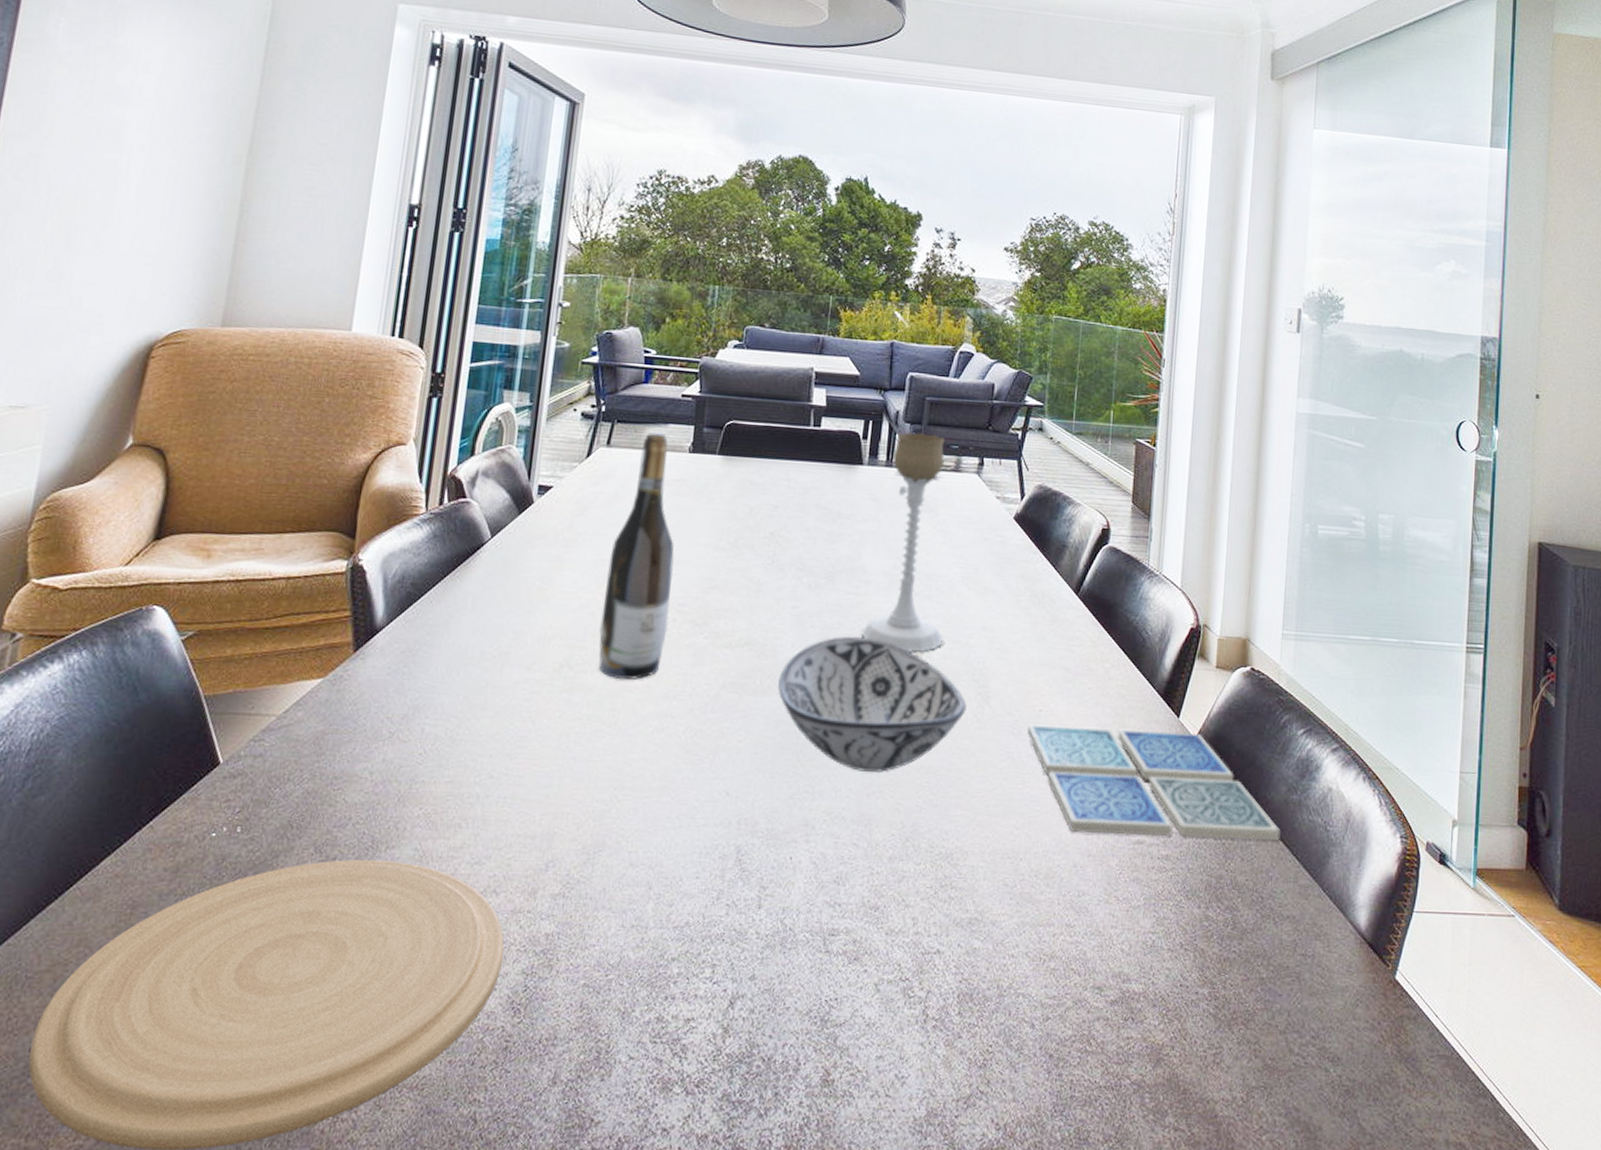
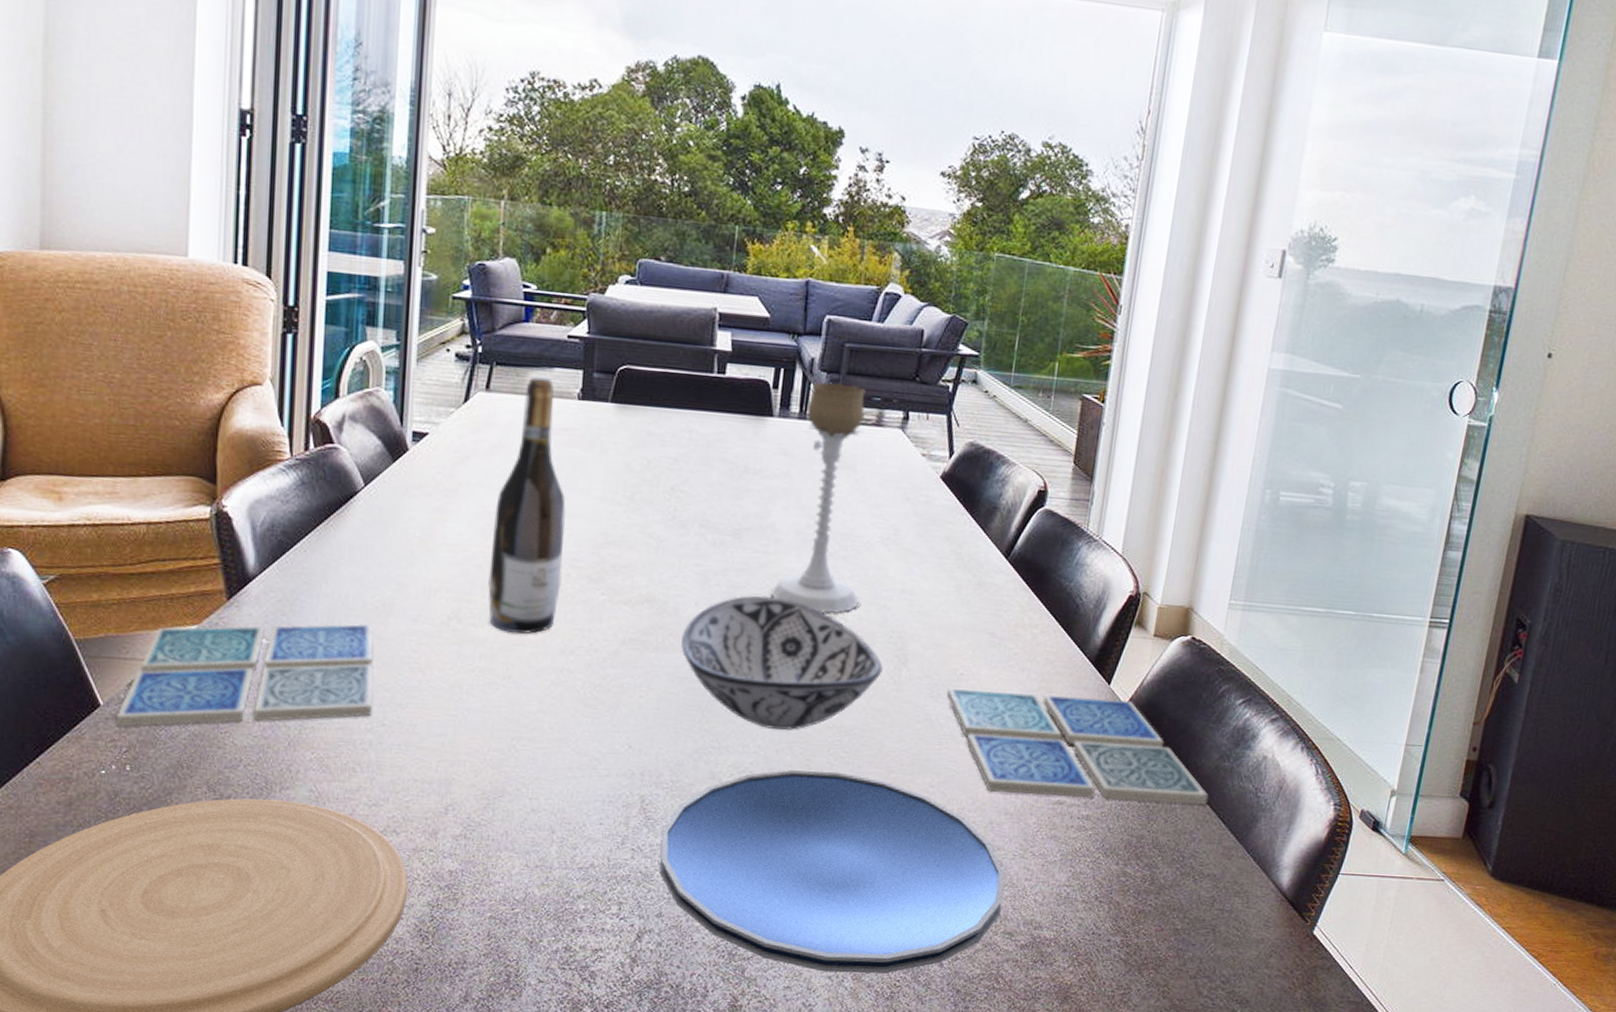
drink coaster: none [232,673,489,786] -> present [115,624,374,727]
plate: none [753,814,1091,1039] -> present [659,770,1005,974]

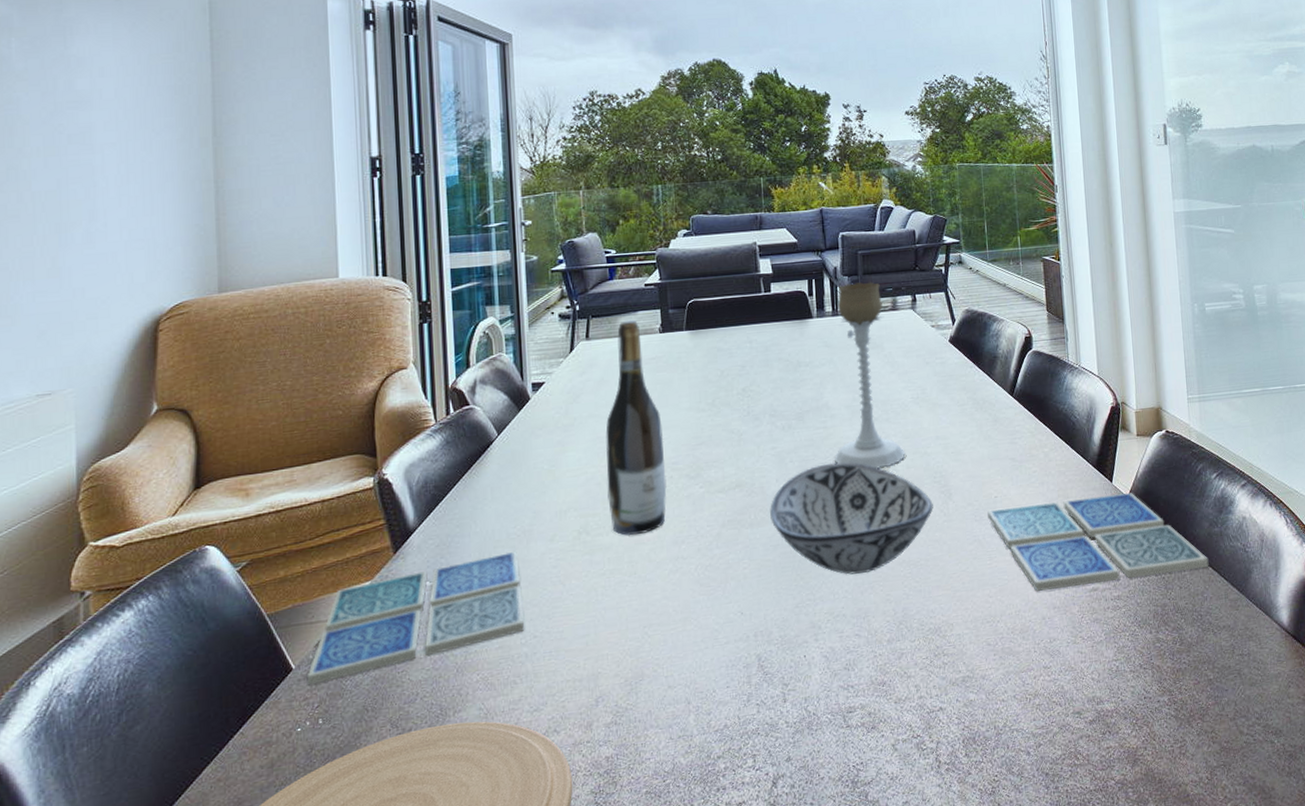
plate: present [659,770,1005,974] -> none [779,600,1068,782]

